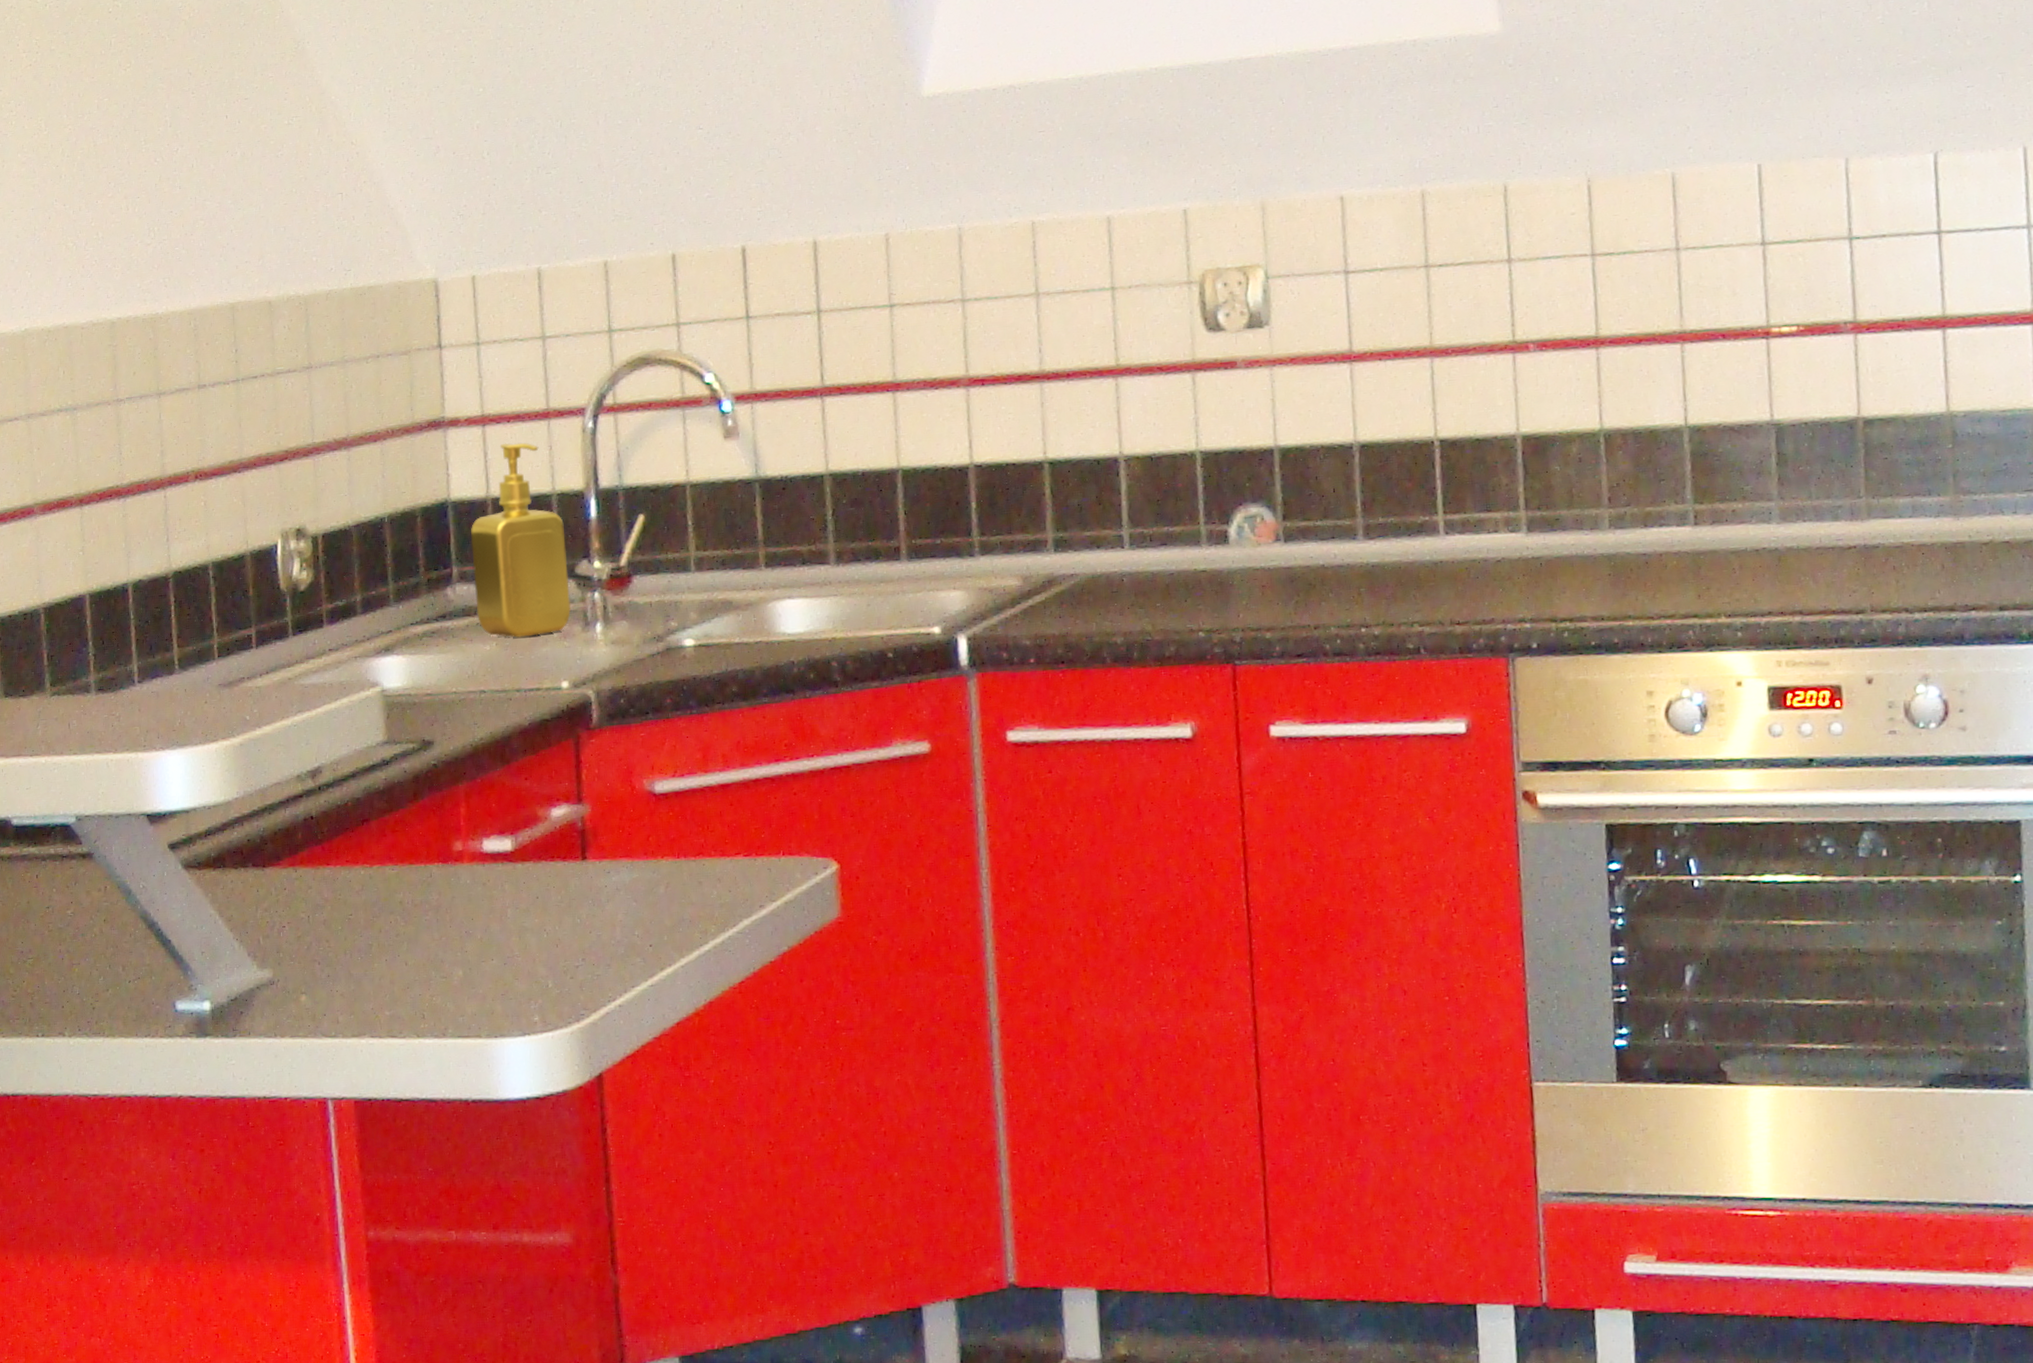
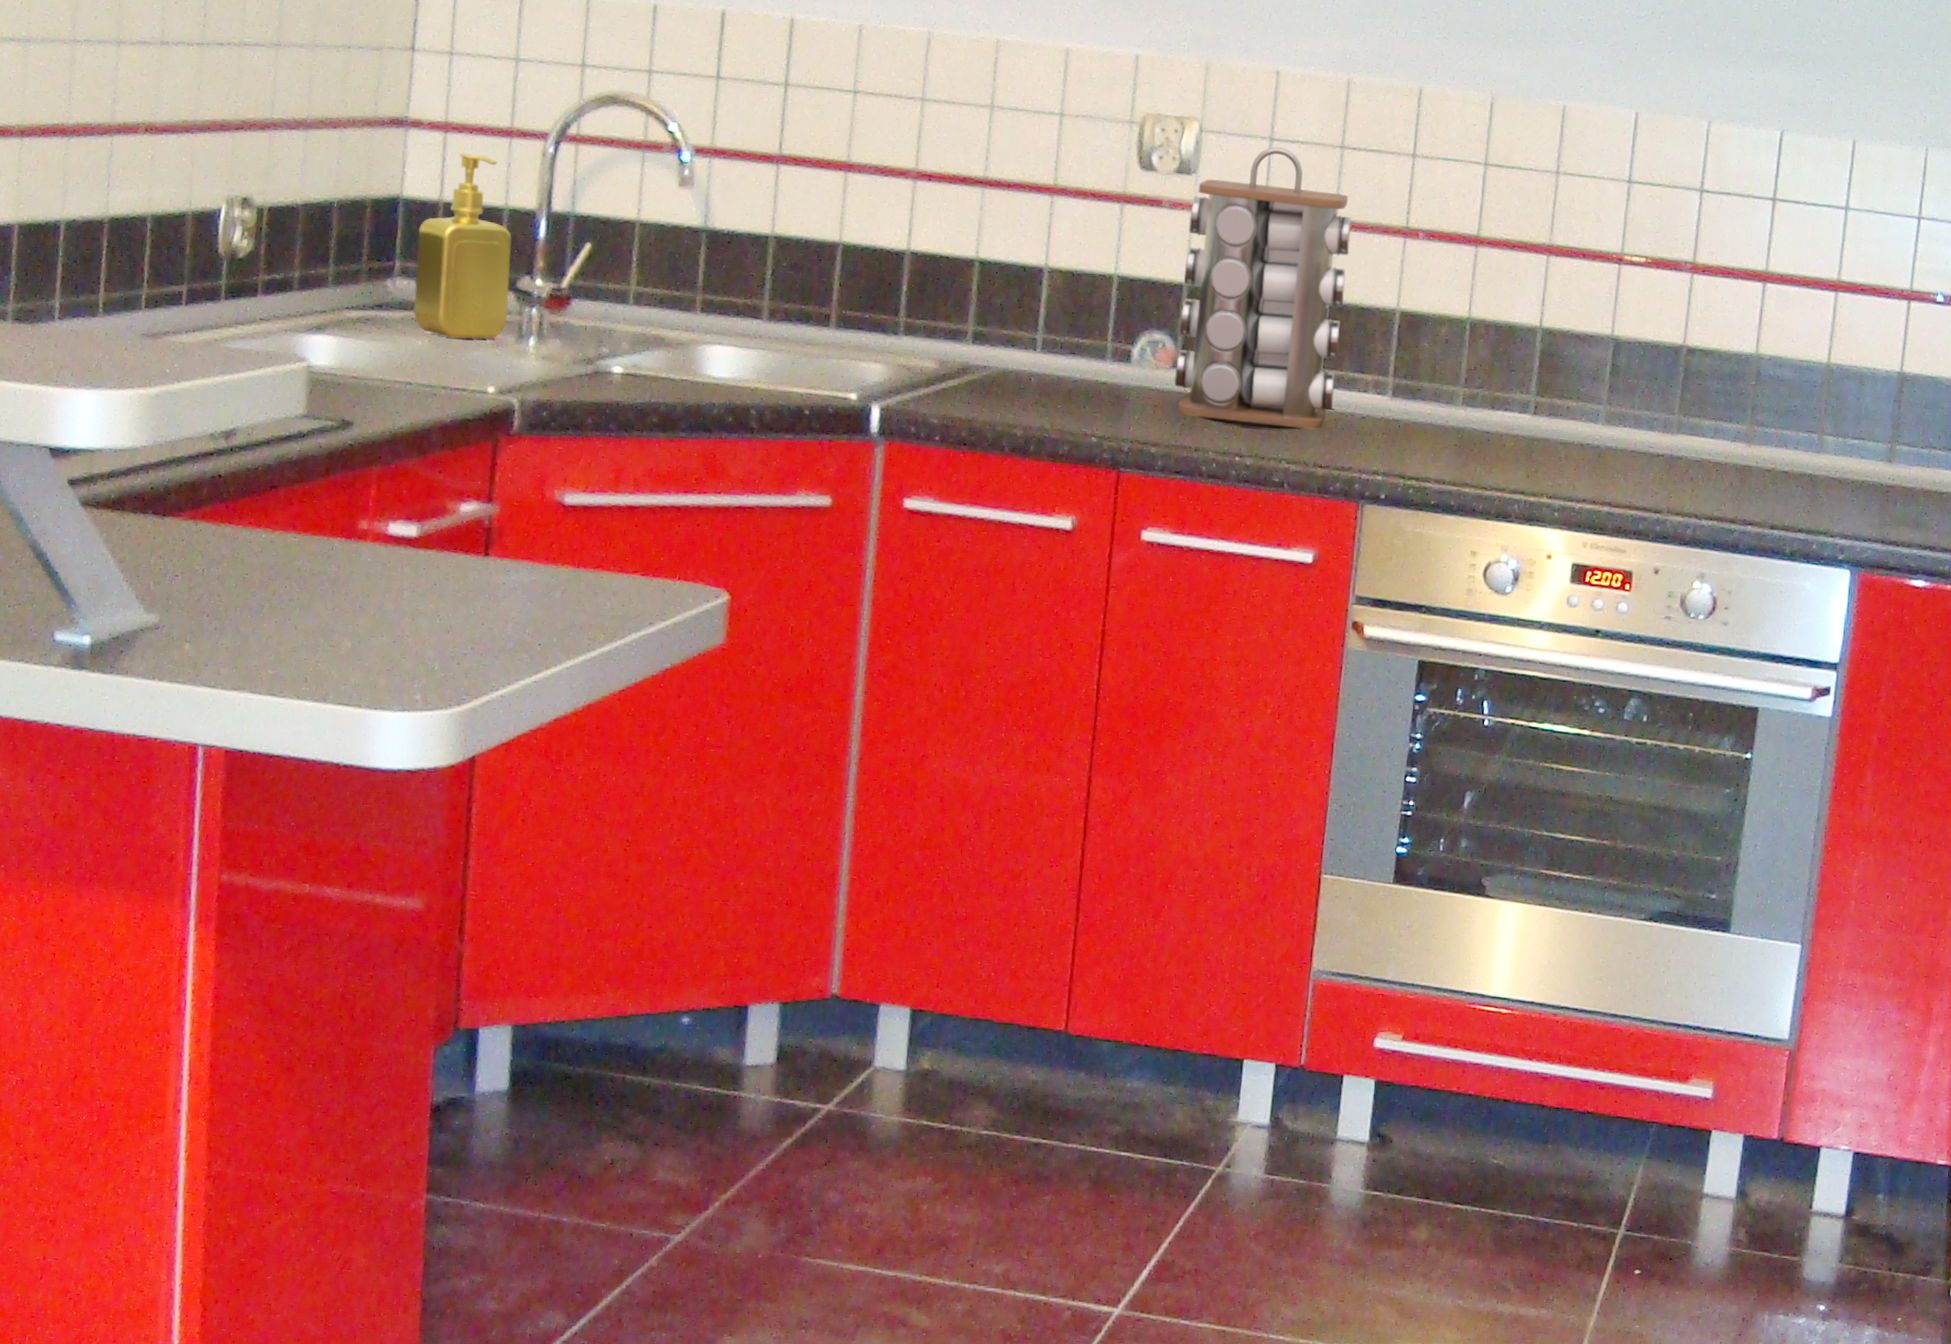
spice rack: none [1269,279,1463,594] -> present [1174,147,1351,430]

